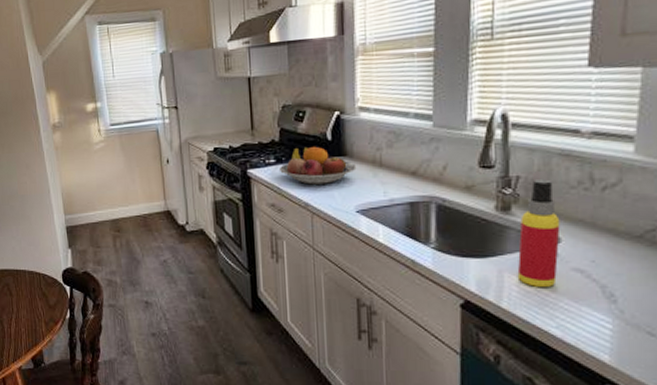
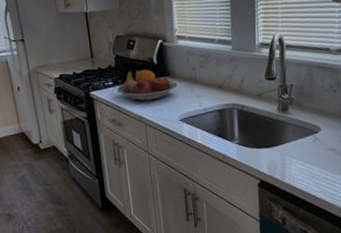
spray bottle: present [517,179,561,288] -> none [294,85,320,165]

